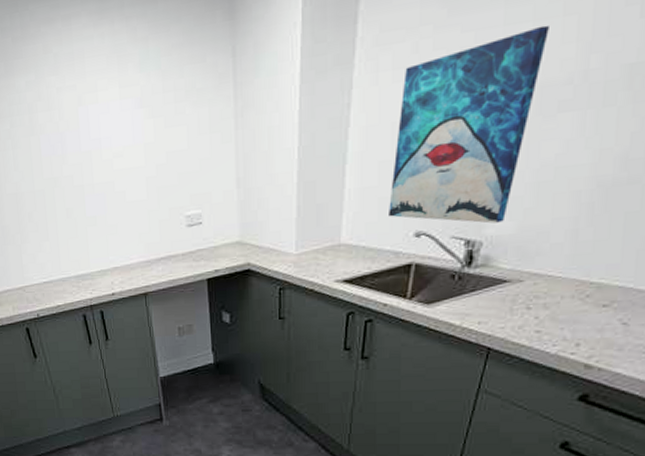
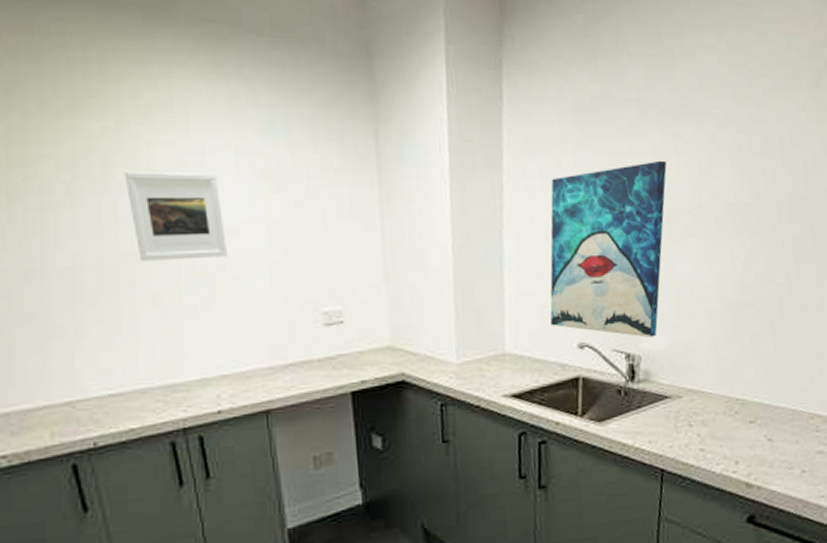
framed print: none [43,108,115,185] -> present [124,171,227,261]

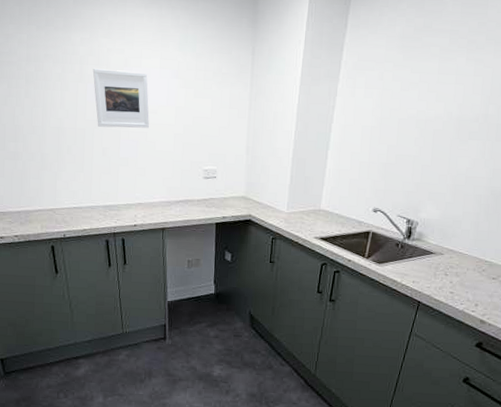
wall art: present [550,160,667,338] -> none [356,79,465,210]

